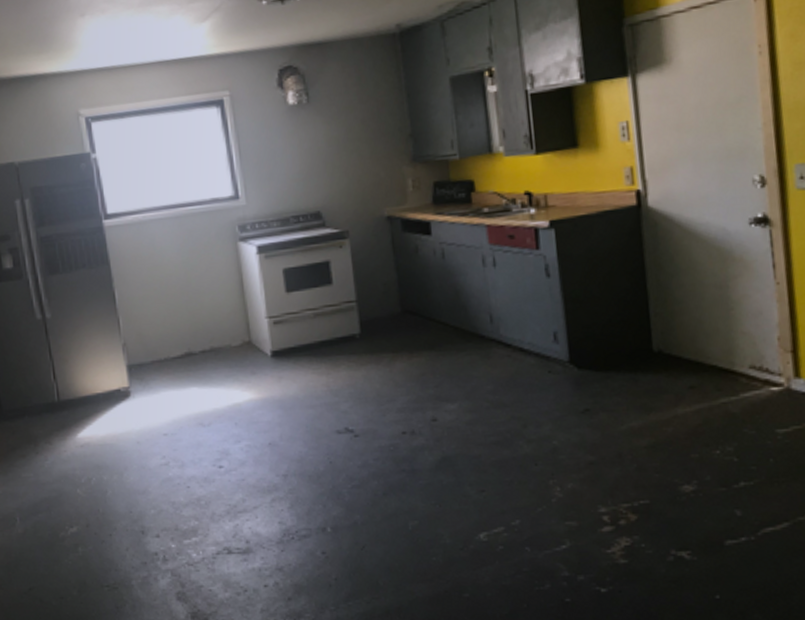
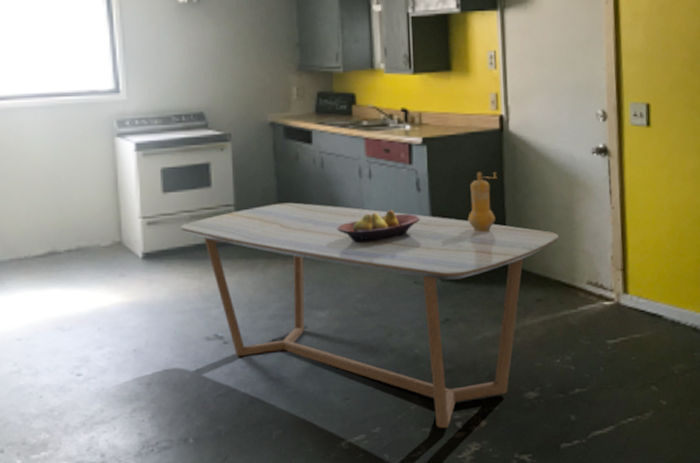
dining table: none [306,295,713,523] -> present [181,202,559,429]
fruit bowl: none [462,298,551,333] -> present [337,210,420,243]
pepper mill: none [605,252,637,317] -> present [468,171,497,232]

